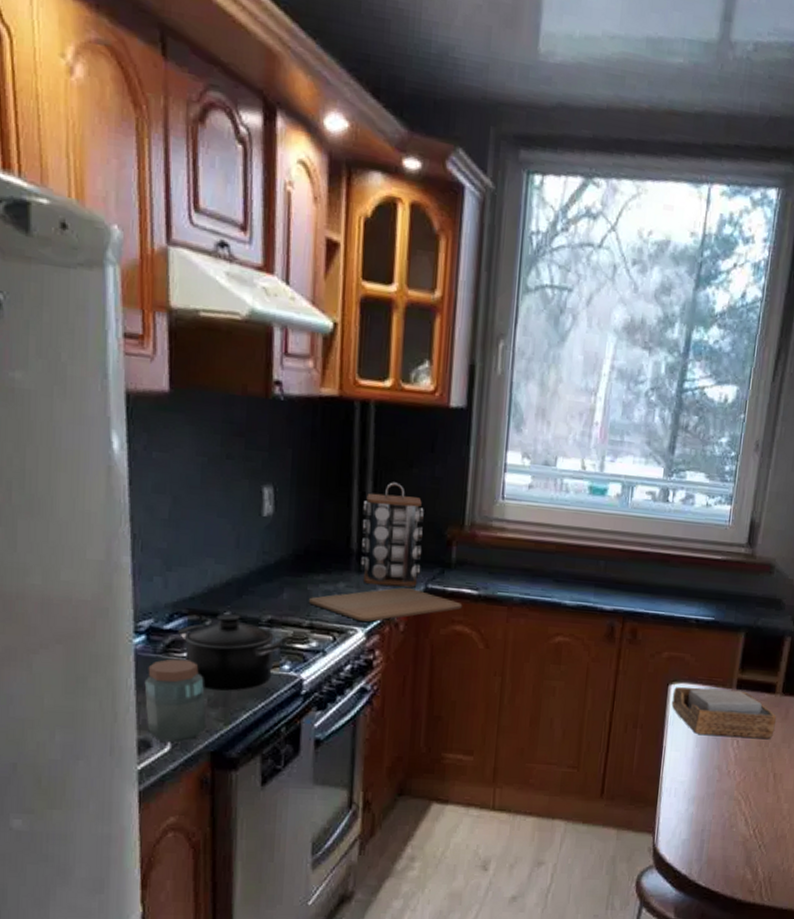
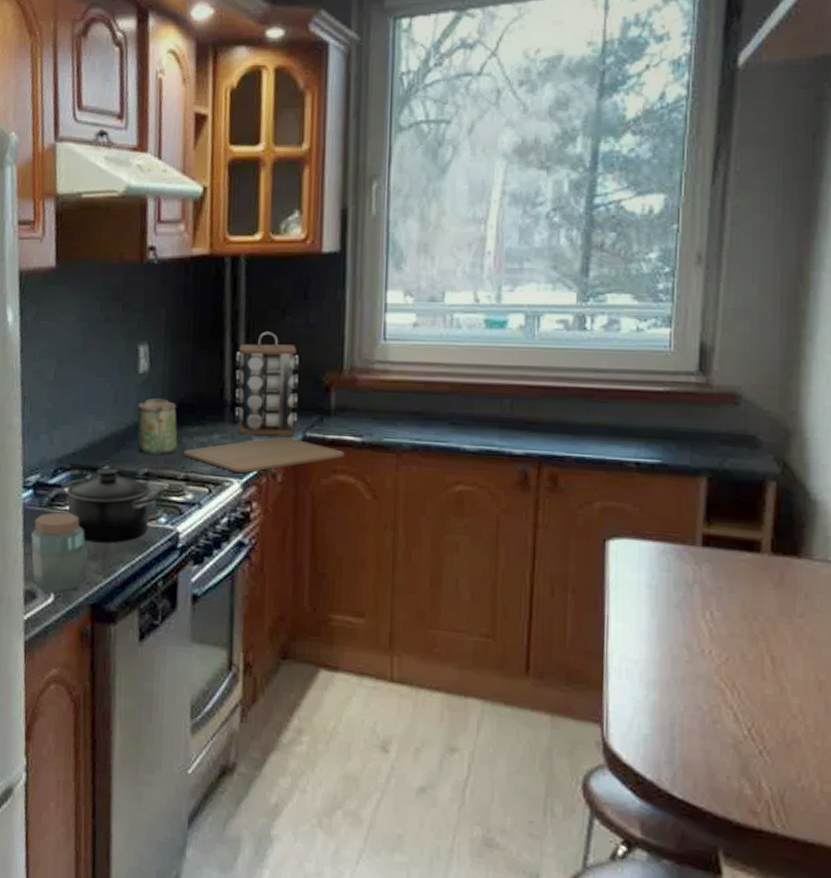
canister: none [260,543,303,602] -> present [137,398,178,455]
napkin holder: present [671,686,776,739] -> none [612,543,765,611]

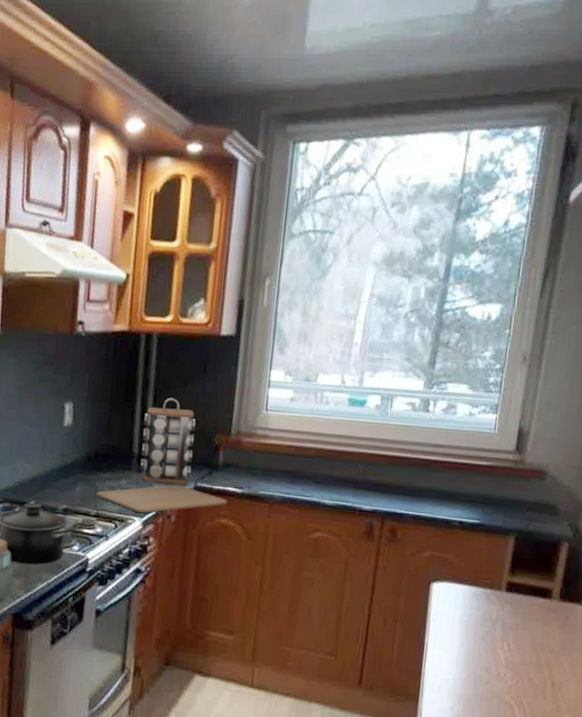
canister: present [137,398,178,455] -> none [58,448,93,494]

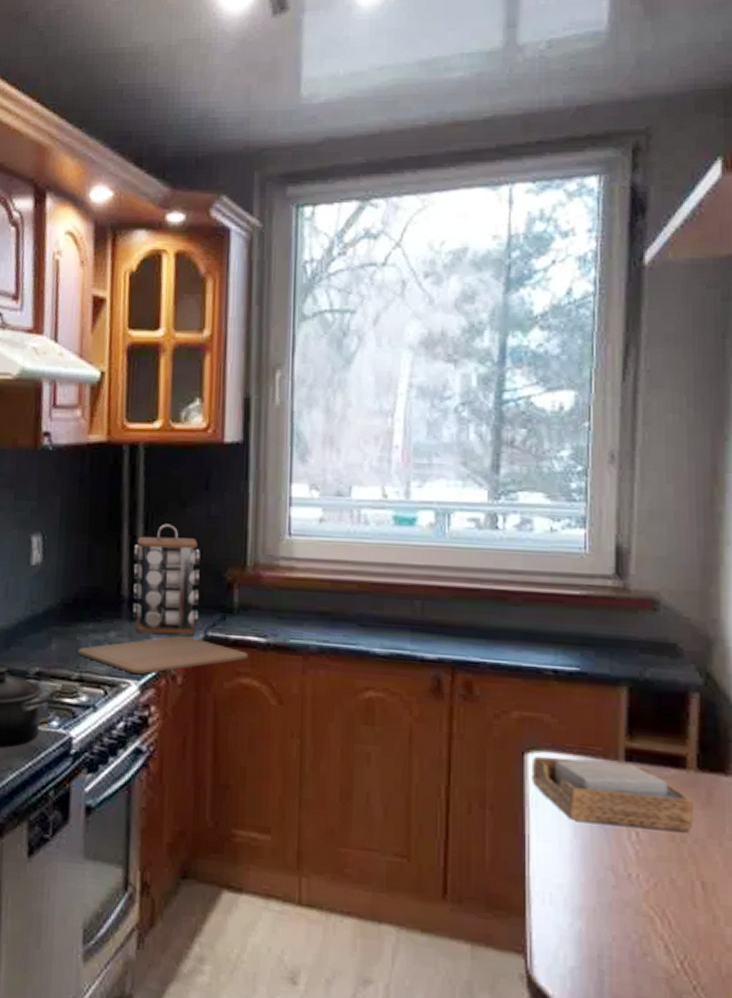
napkin holder: none [433,585,553,645] -> present [531,756,693,832]

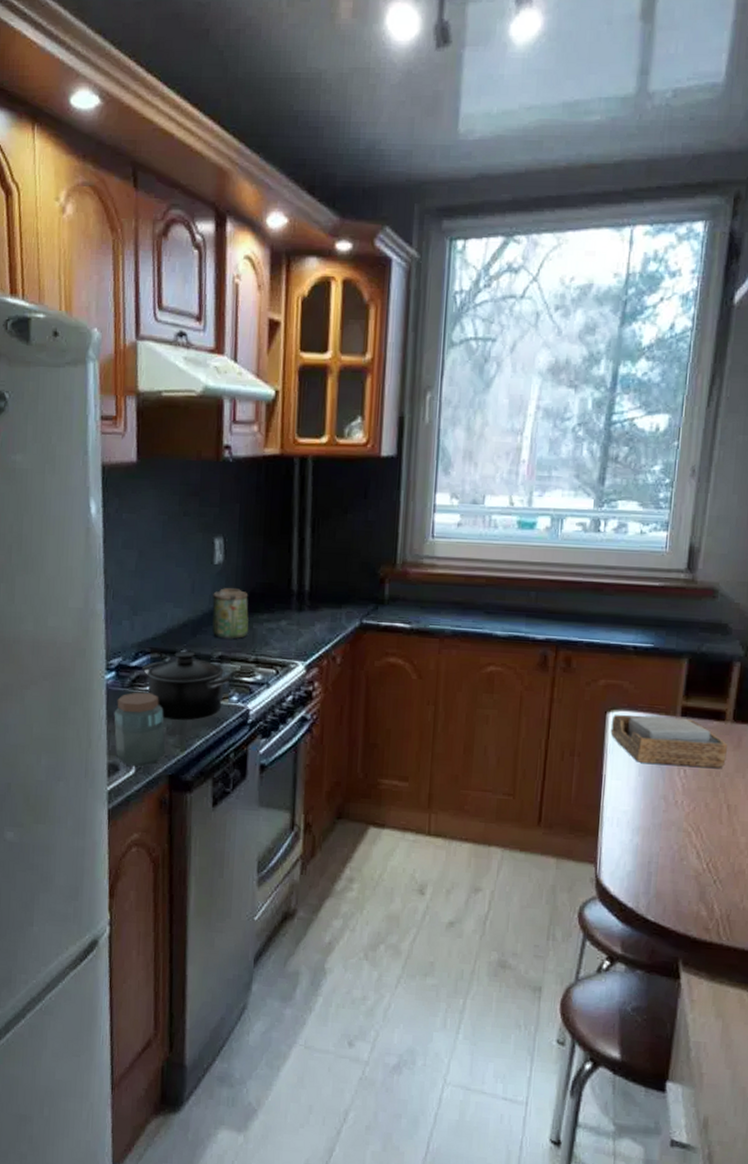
canister: none [28,592,72,653] -> present [212,588,249,639]
chopping board: present [77,636,249,674] -> none [254,624,396,656]
spice rack: present [132,523,200,636] -> none [300,527,358,624]

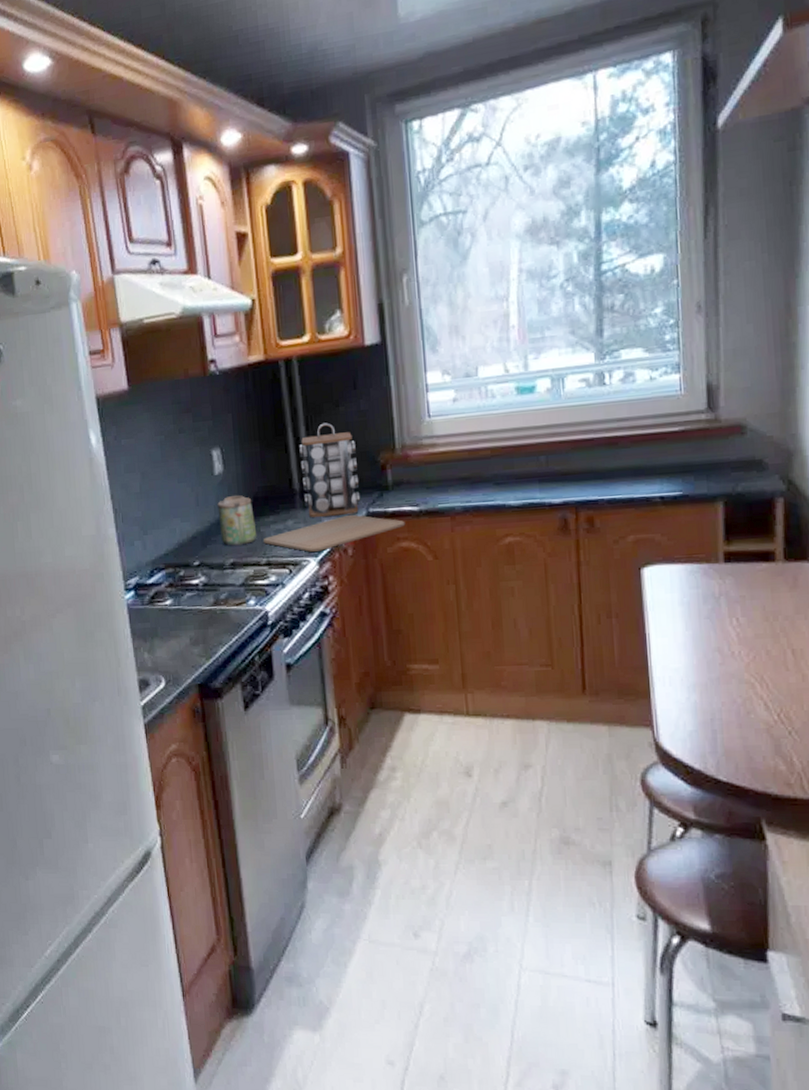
peanut butter: present [114,692,165,766] -> none [137,607,192,679]
saucepan: present [142,650,231,720] -> none [159,562,246,630]
chopping board: none [254,624,396,656] -> present [263,515,406,552]
spice rack: none [300,527,358,624] -> present [299,422,361,518]
napkin holder: present [610,714,727,768] -> none [647,564,783,616]

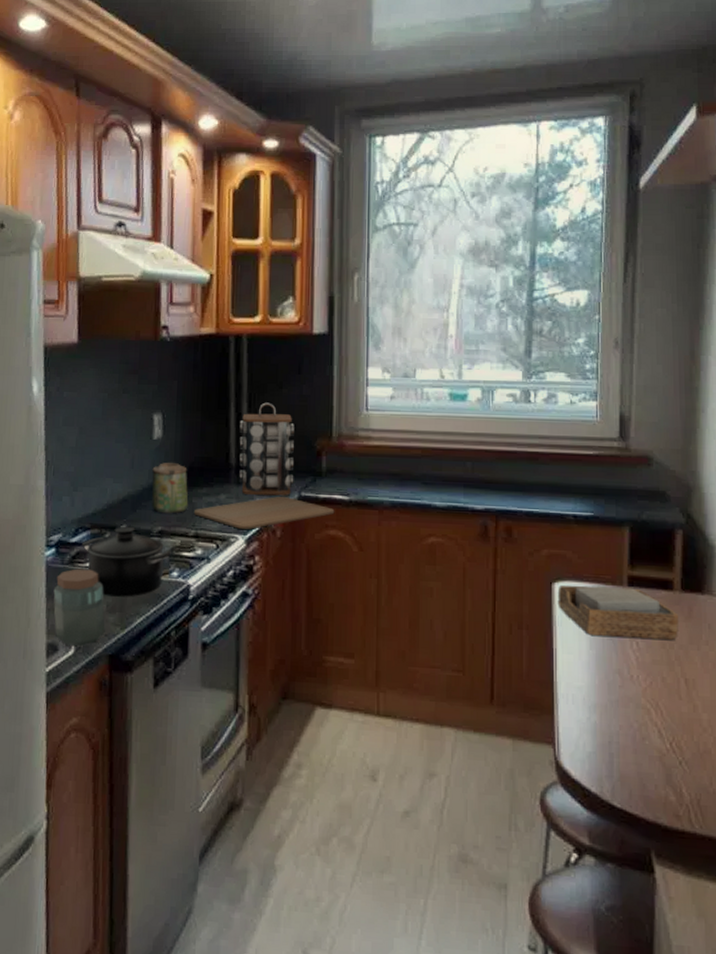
peanut butter: none [137,607,192,679] -> present [53,568,105,646]
saucepan: none [159,562,246,630] -> present [82,526,171,597]
napkin holder: none [647,564,783,616] -> present [557,585,678,640]

